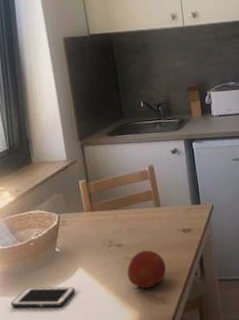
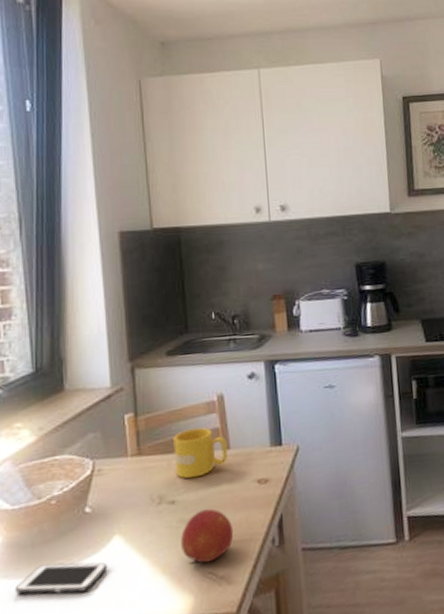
mug: none [117,191,159,229] -> present [173,428,228,479]

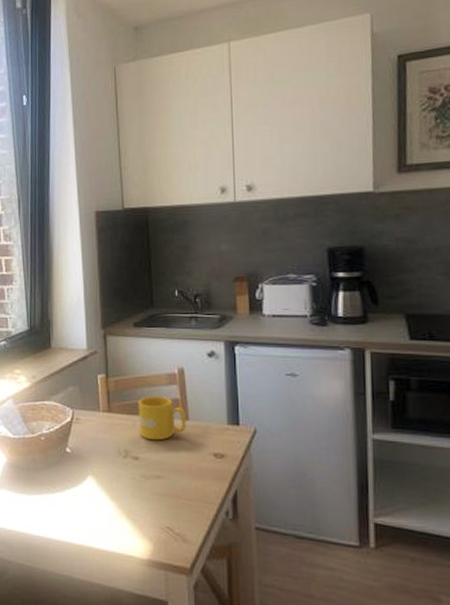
cell phone: present [14,562,108,595] -> none [15,486,83,516]
fruit: present [181,508,234,565] -> none [143,470,190,518]

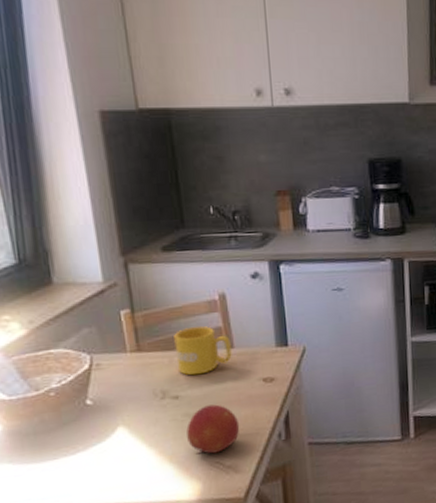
fruit: none [143,470,190,518] -> present [186,404,240,455]

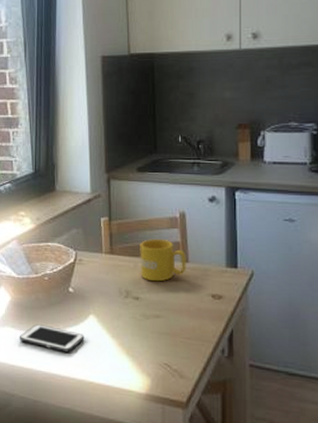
cell phone: none [20,450,114,478] -> present [19,324,85,352]
fruit: present [186,404,240,455] -> none [143,310,188,356]

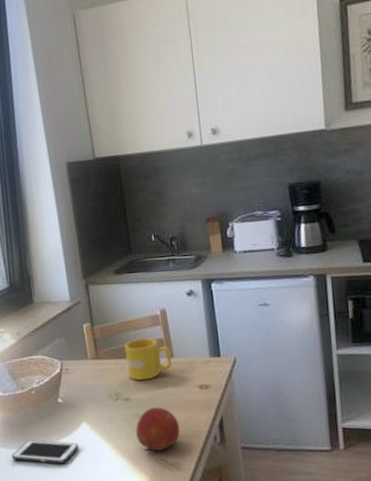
fruit: none [143,310,188,356] -> present [136,407,180,451]

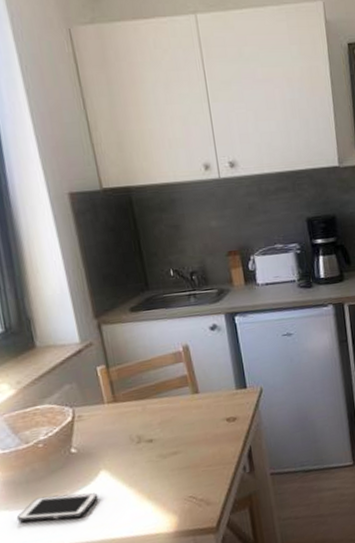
mug: present [124,338,172,381] -> none [145,375,198,421]
fruit: present [136,407,180,451] -> none [161,444,209,491]

